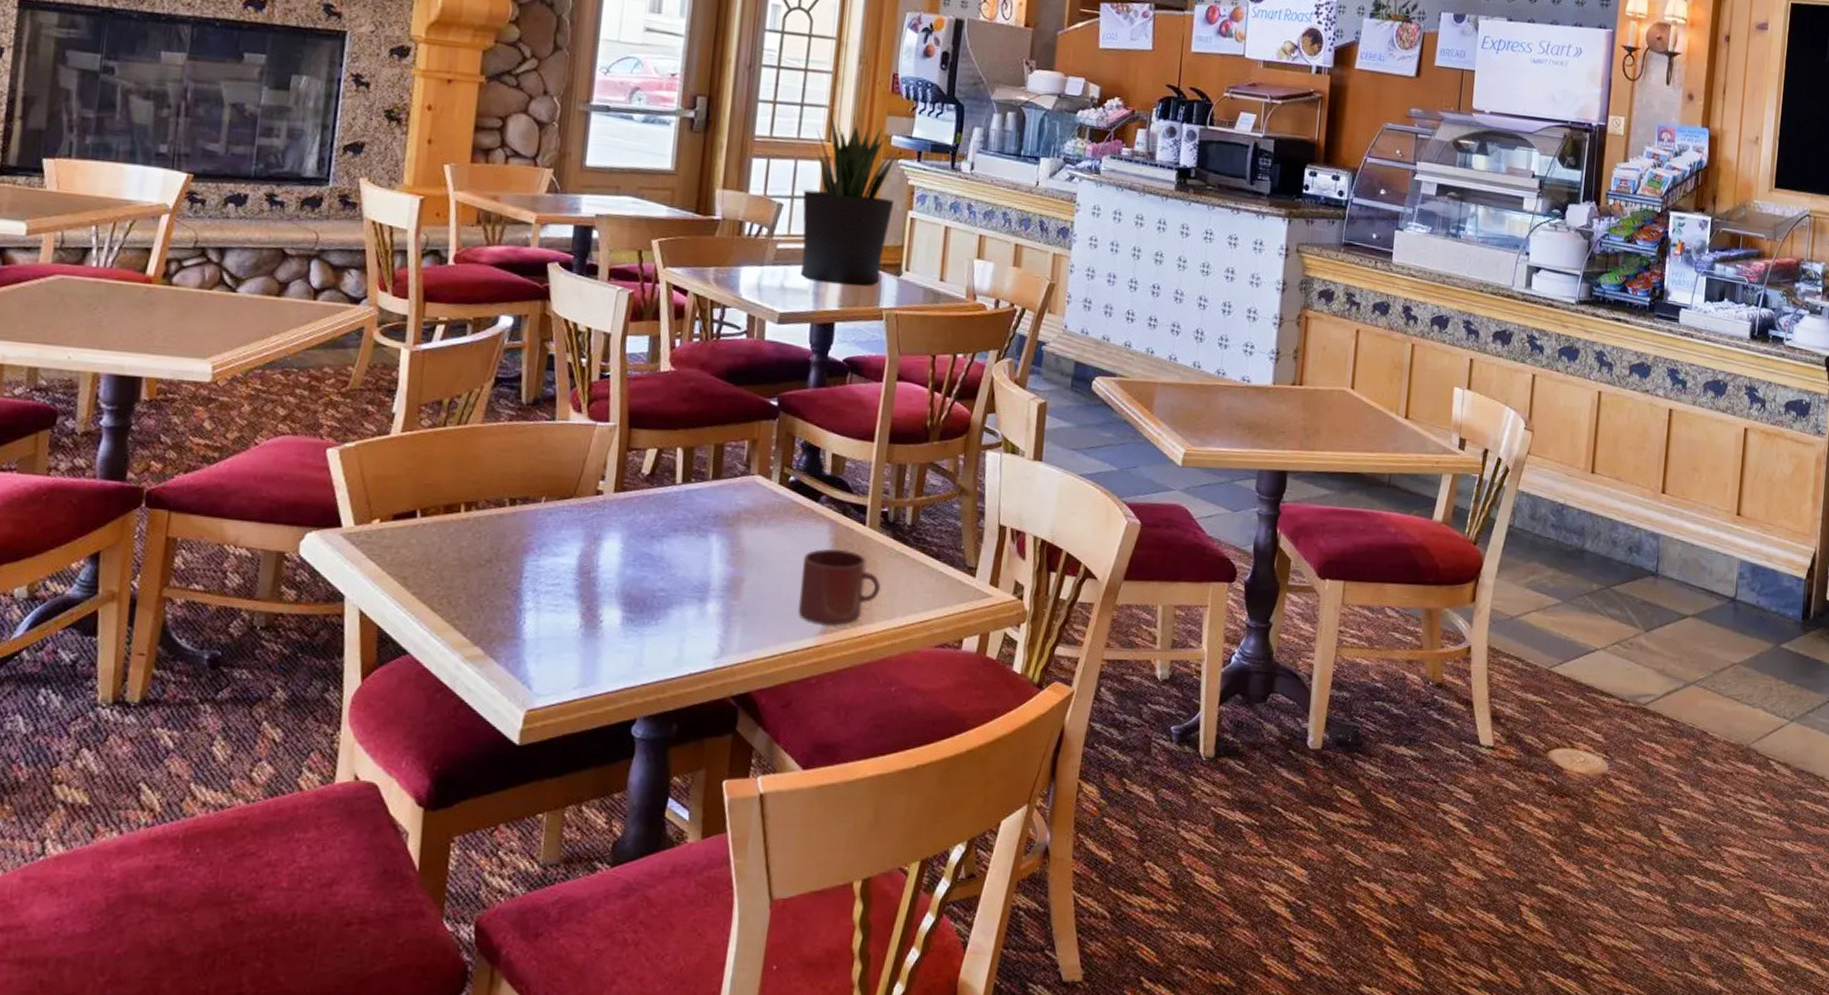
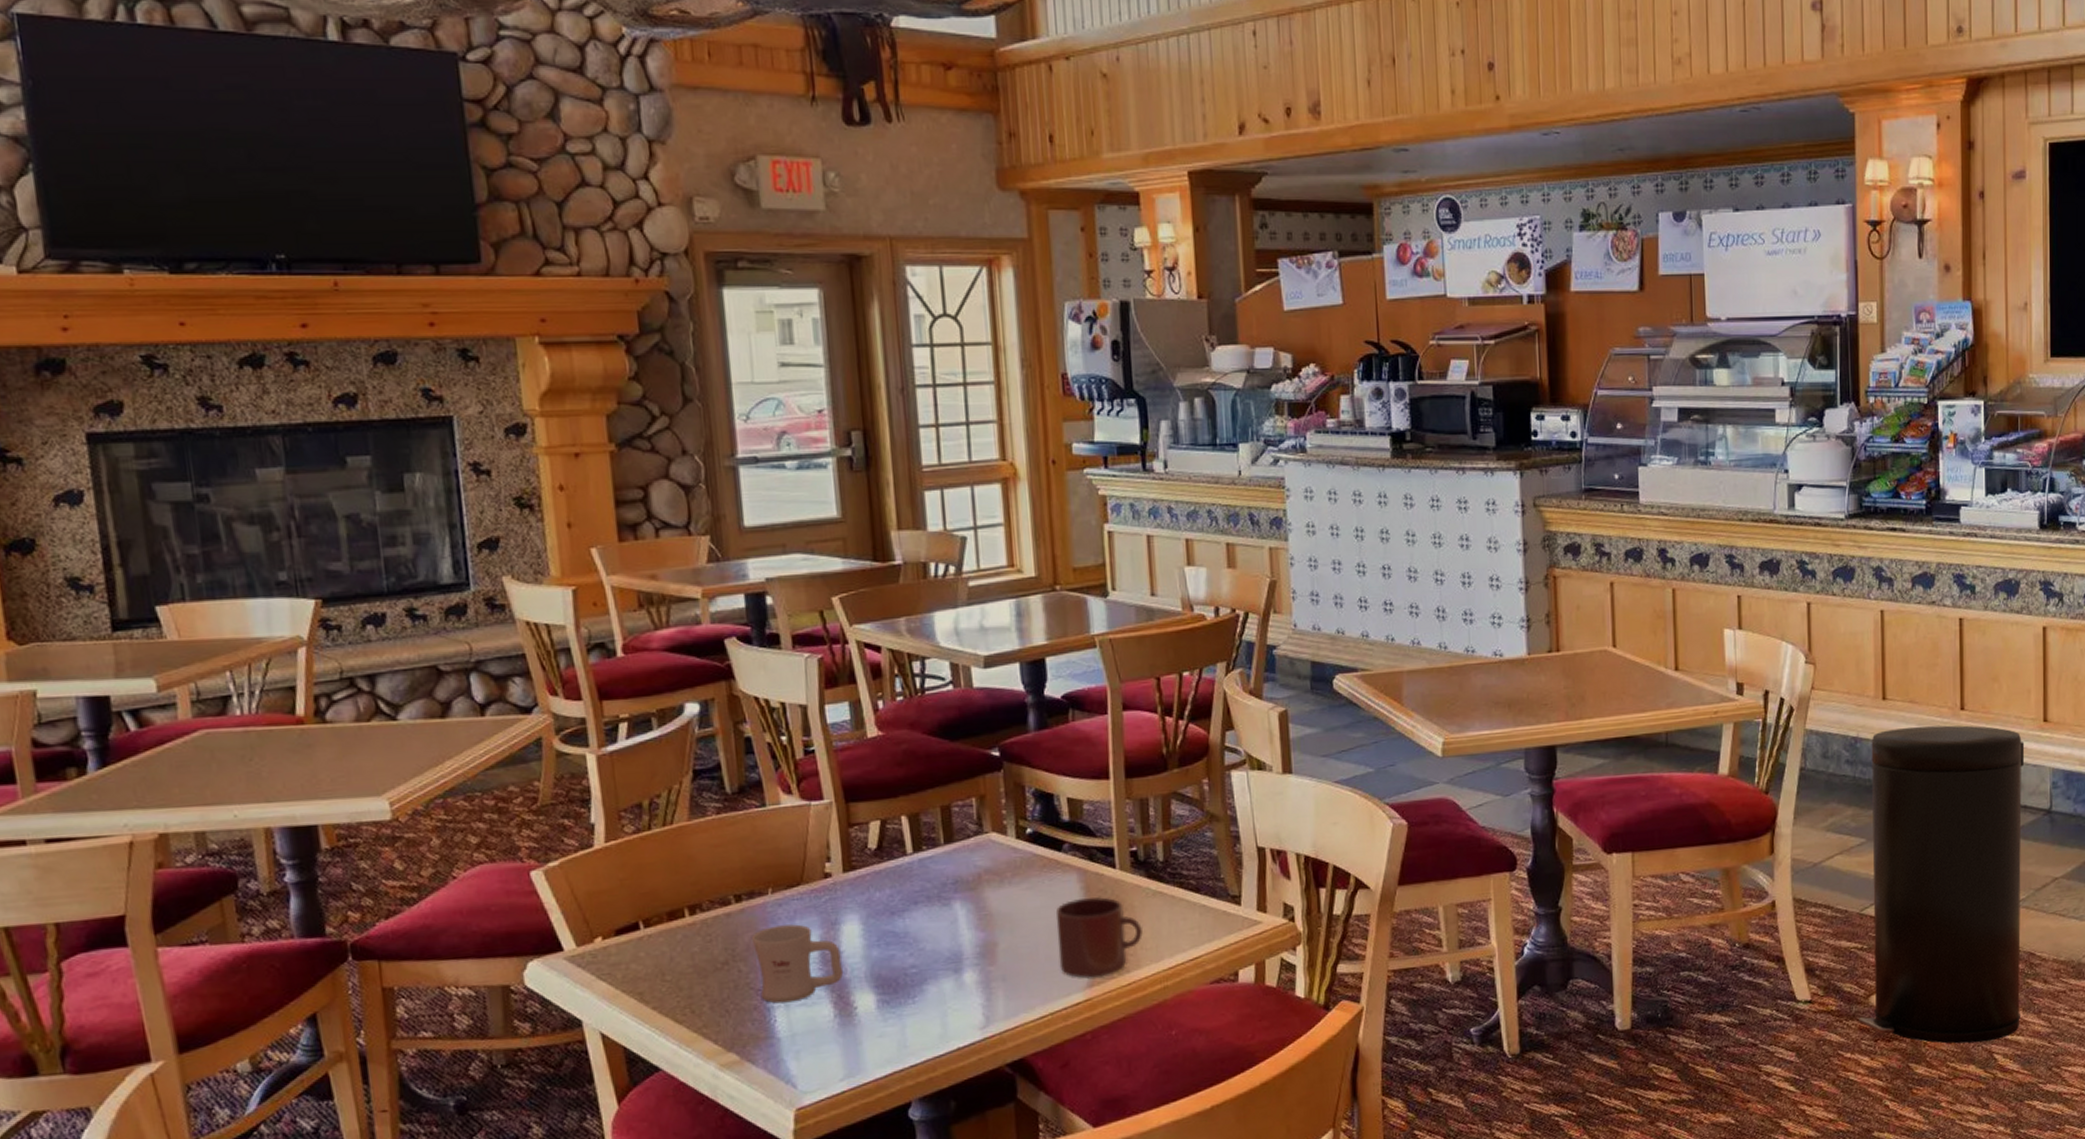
mug: none [515,533,598,607] -> present [752,924,843,1004]
planter: present [801,111,898,287] -> none [986,426,1088,617]
pedal bin: none [1536,501,1717,810] -> present [1859,725,2025,1044]

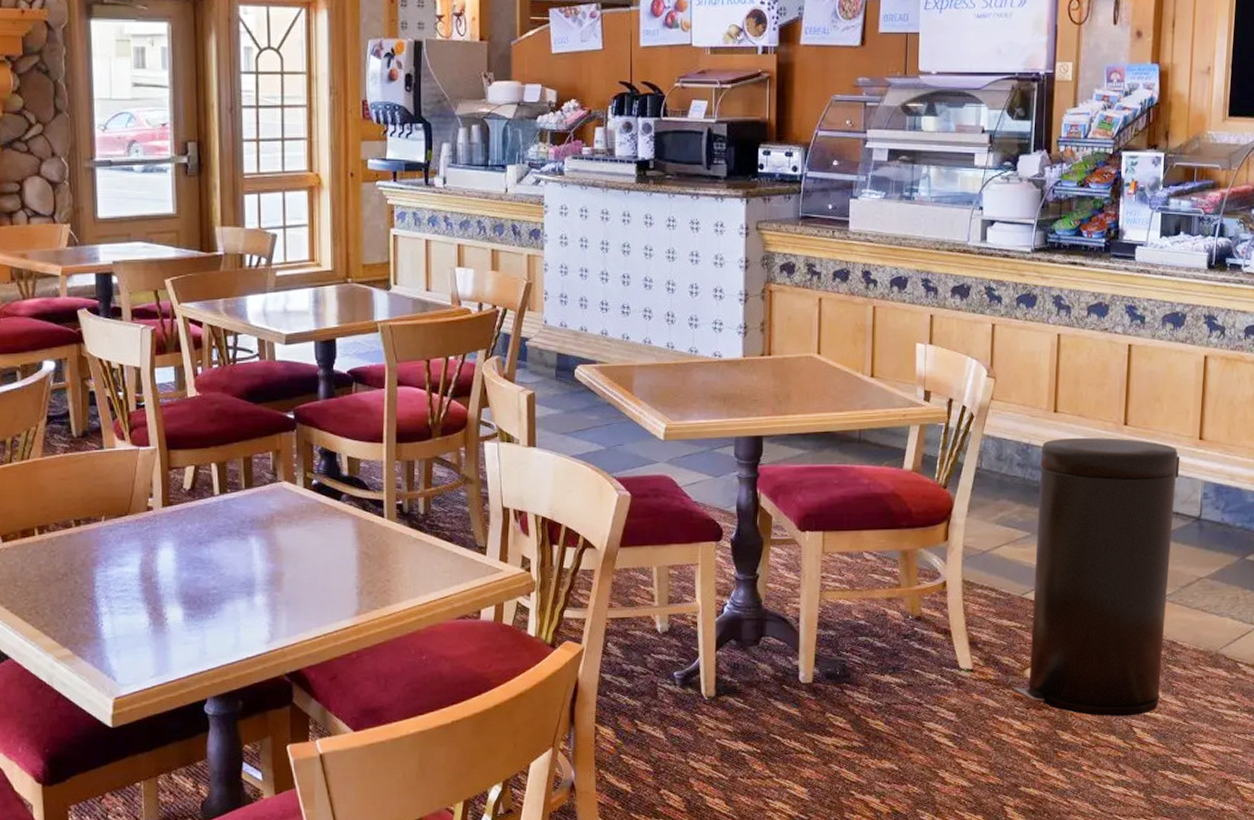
mug: present [752,924,843,1004] -> none [87,547,158,611]
mug: present [1055,896,1143,978] -> none [332,540,403,608]

